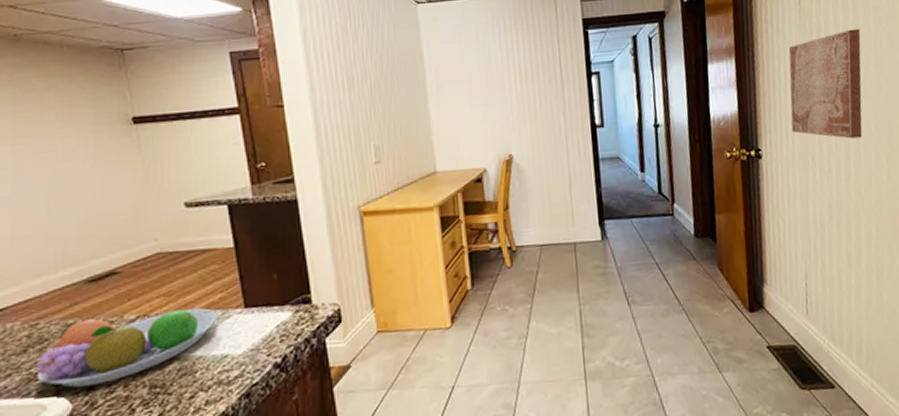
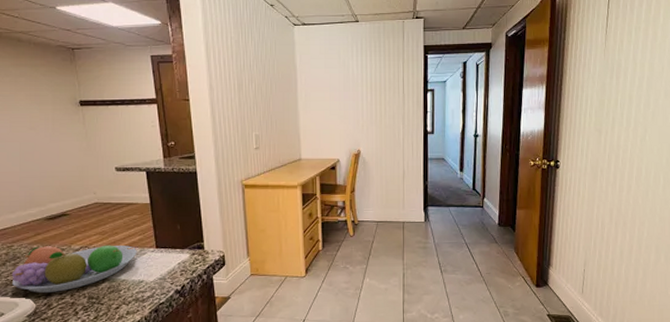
wall art: present [788,28,862,139] -> none [586,67,654,158]

